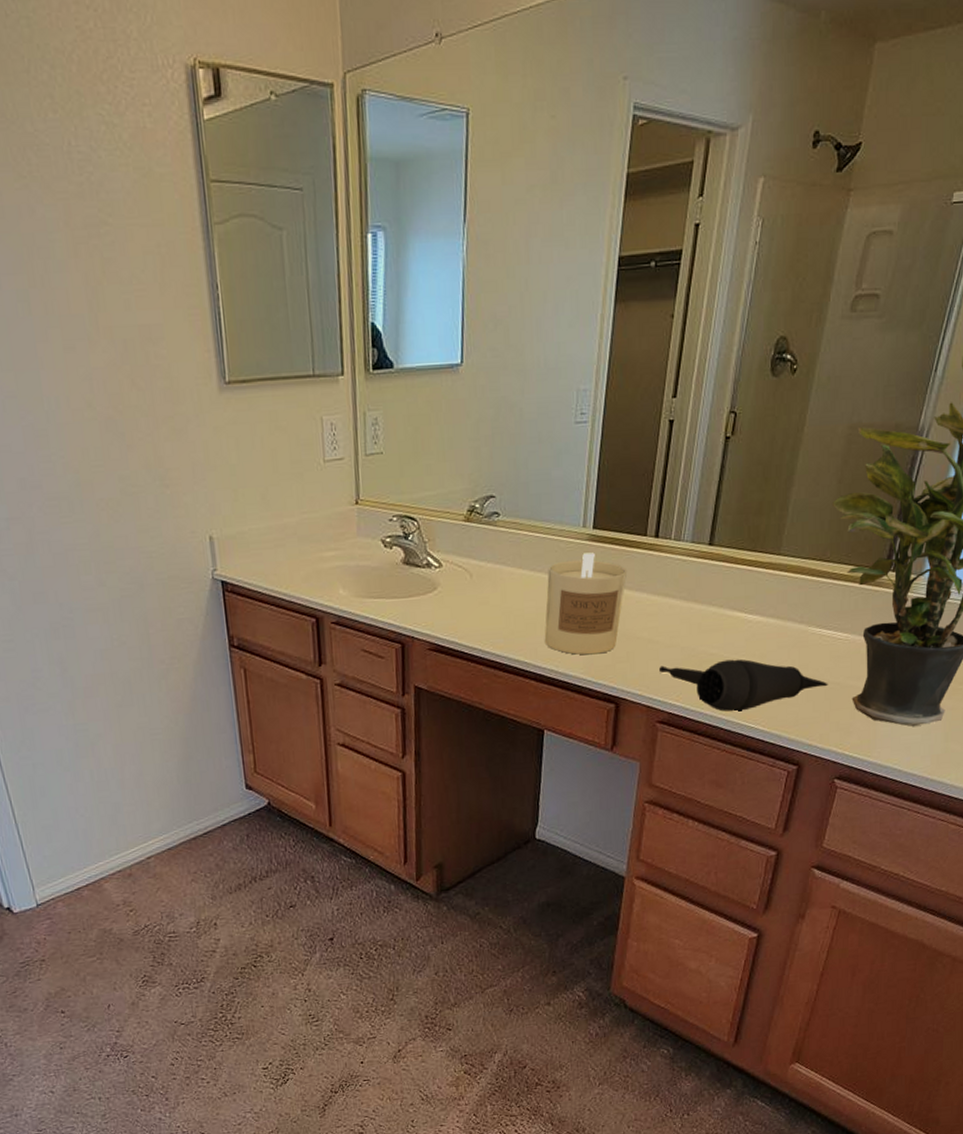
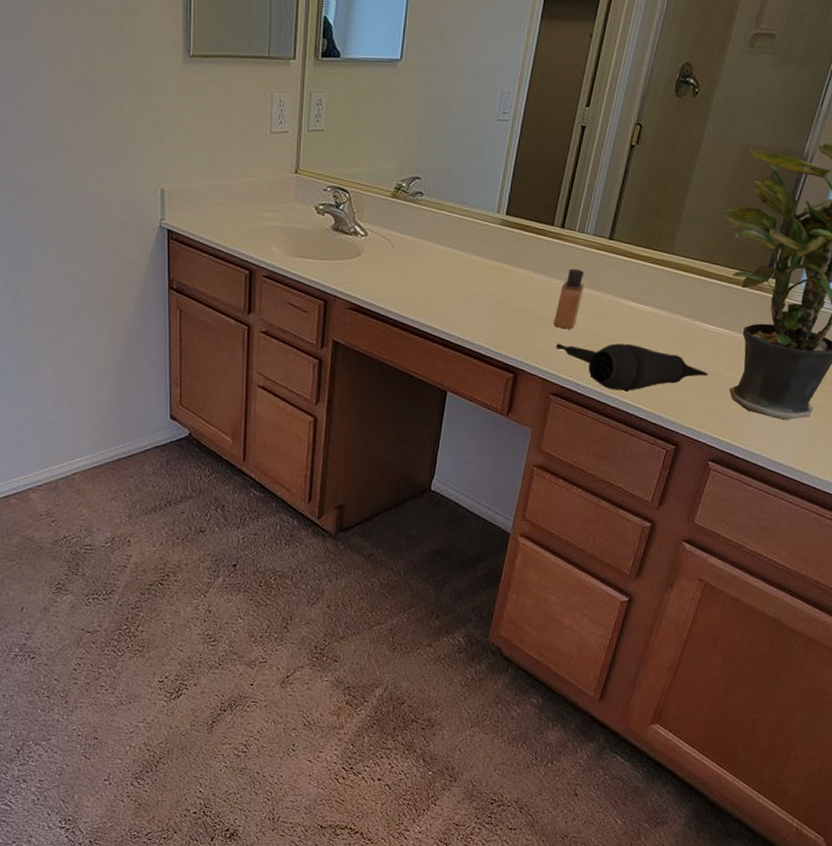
candle: present [544,552,628,655] -> none [454,236,534,327]
perfume: none [655,581,685,650] -> present [554,268,585,329]

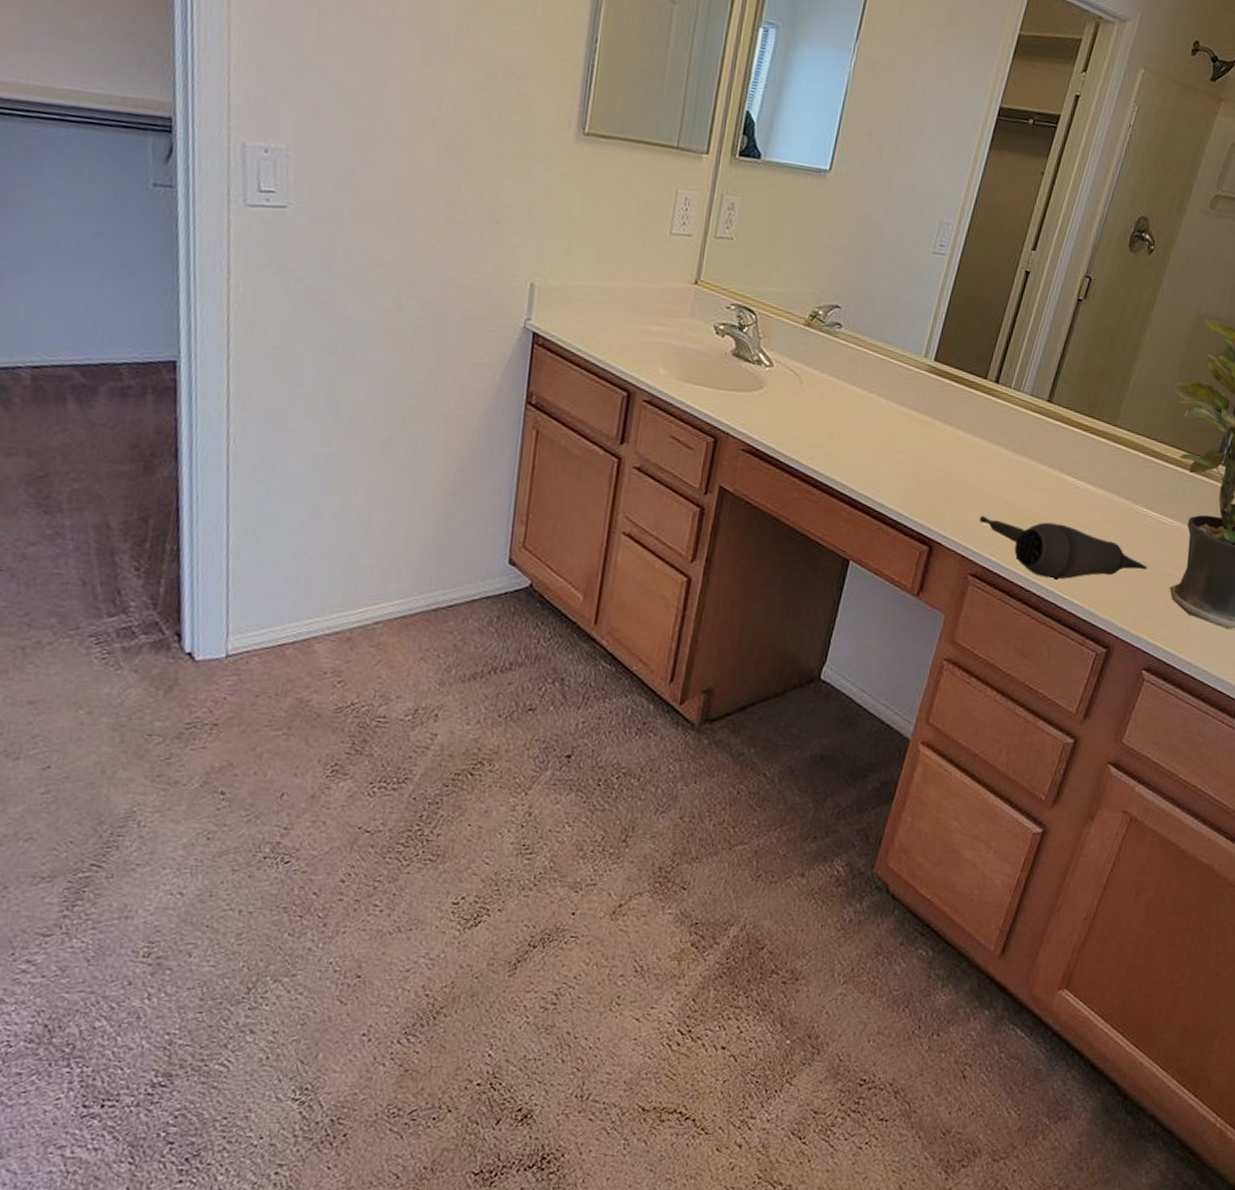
perfume: present [554,268,585,329] -> none [979,430,1018,501]

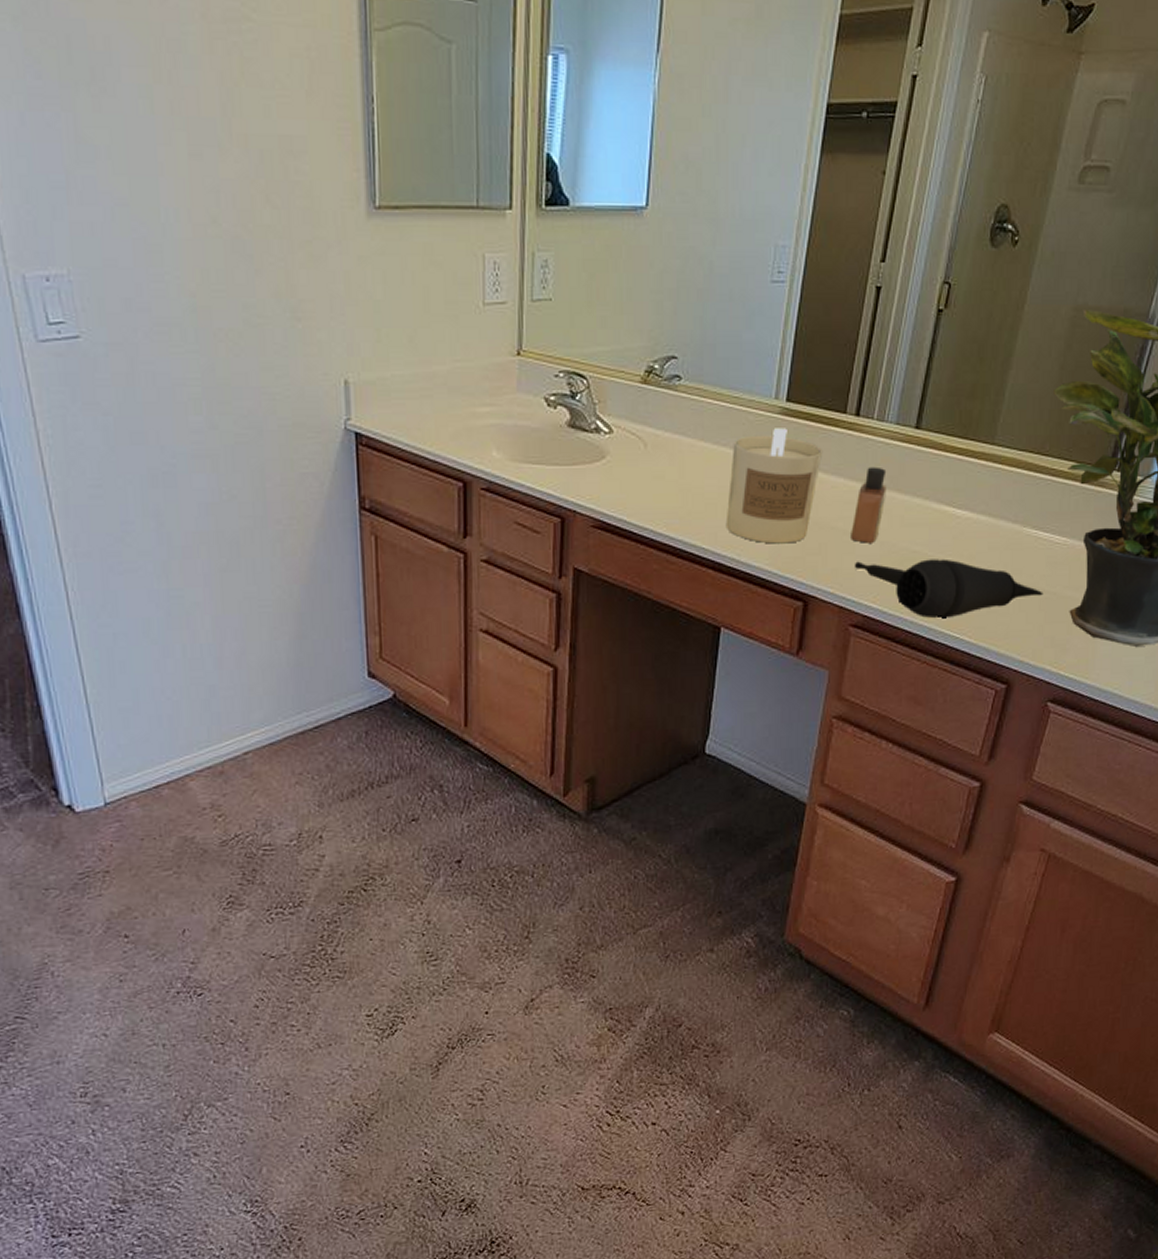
candle: none [865,383,963,491] -> present [725,428,823,544]
perfume: none [979,430,1018,501] -> present [851,466,887,543]

